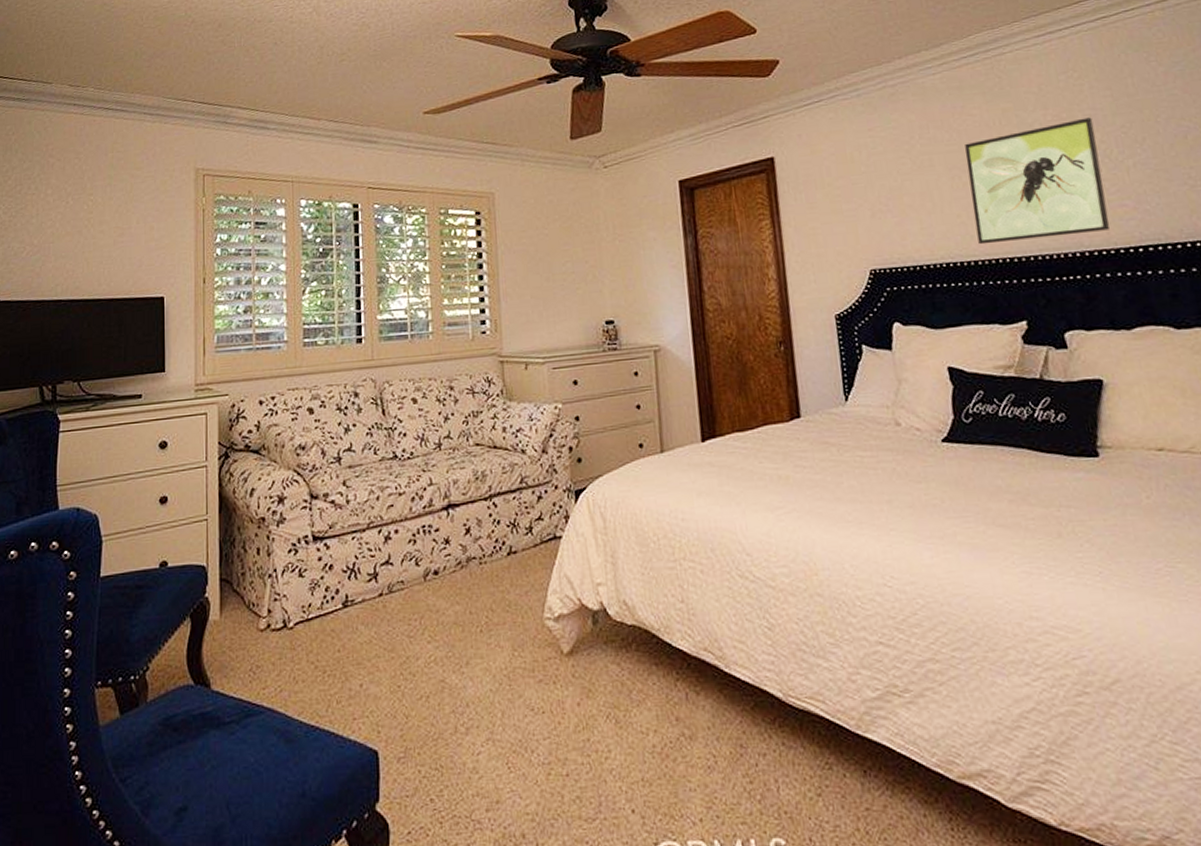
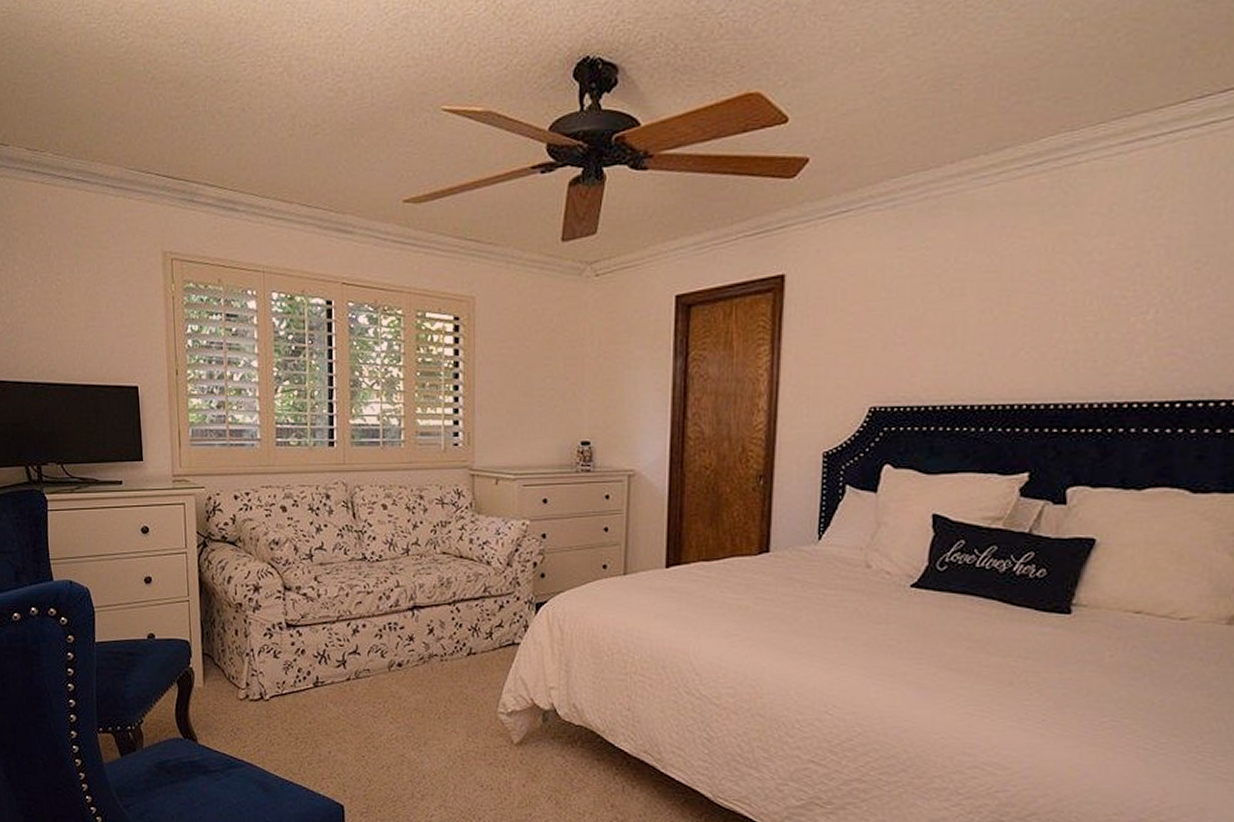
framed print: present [965,117,1110,245] -> none [996,248,1164,388]

